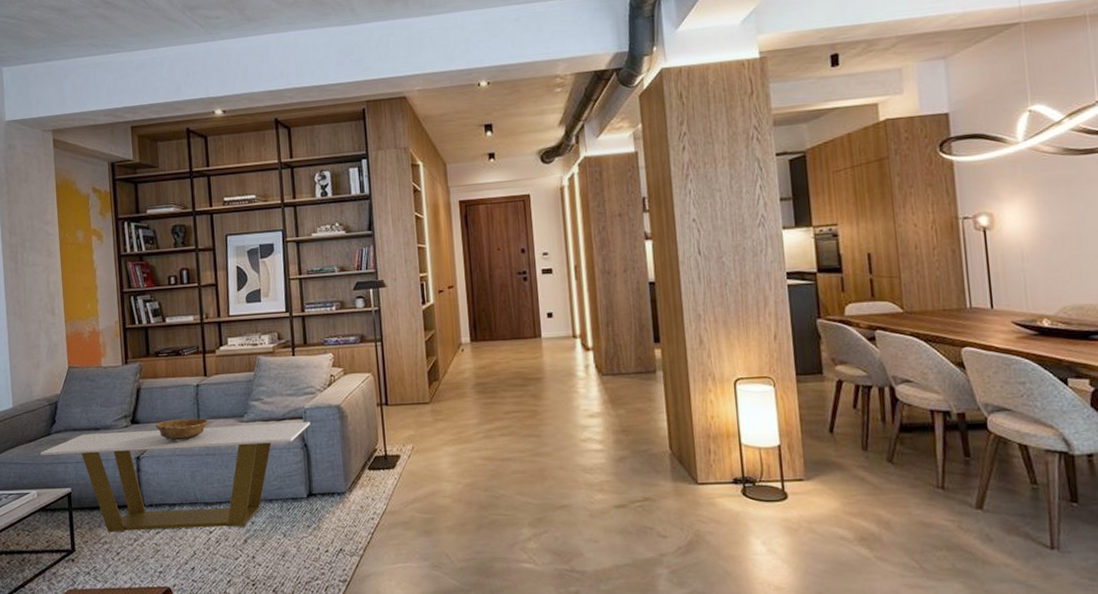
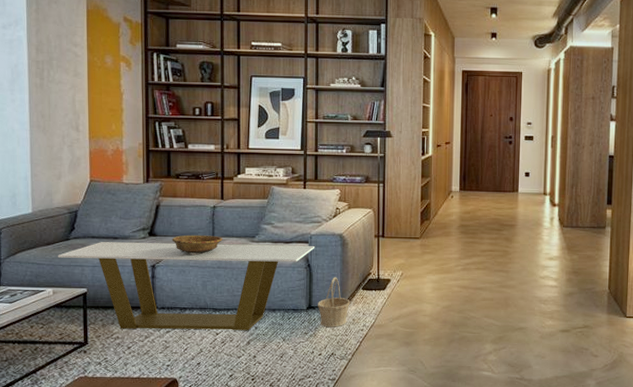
basket: none [319,456,356,518] -> present [318,277,350,327]

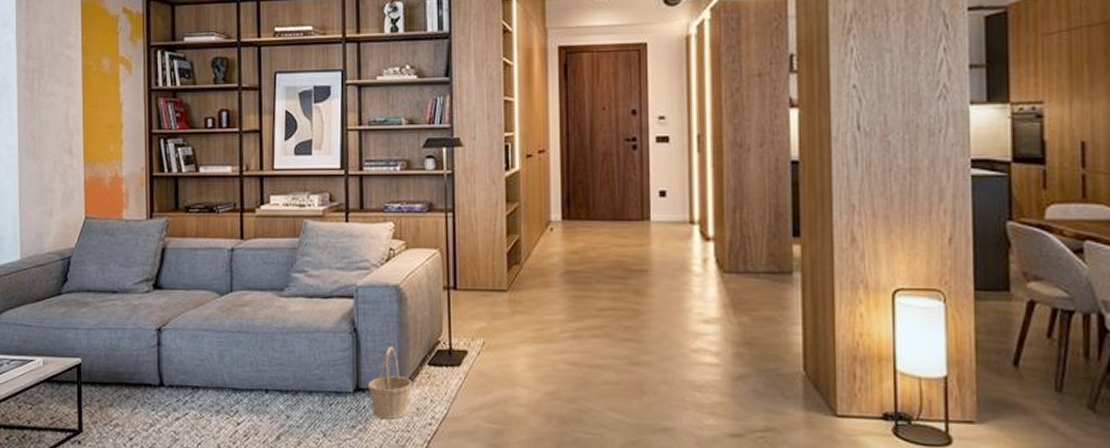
coffee table: present [58,242,315,330] -> none [49,297,363,420]
decorative bowl: present [172,235,223,254] -> none [181,287,243,313]

